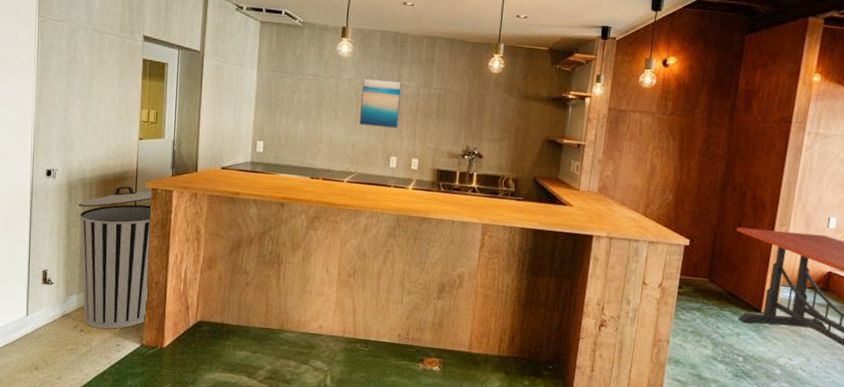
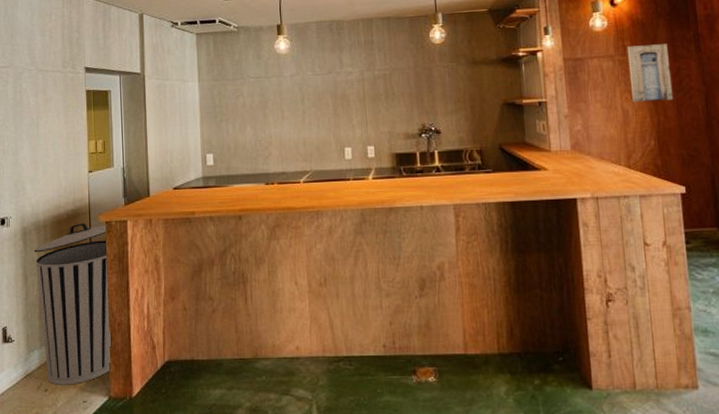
wall art: present [358,77,403,129] -> none [304,68,348,120]
wall art: none [662,106,705,162] -> present [626,44,674,102]

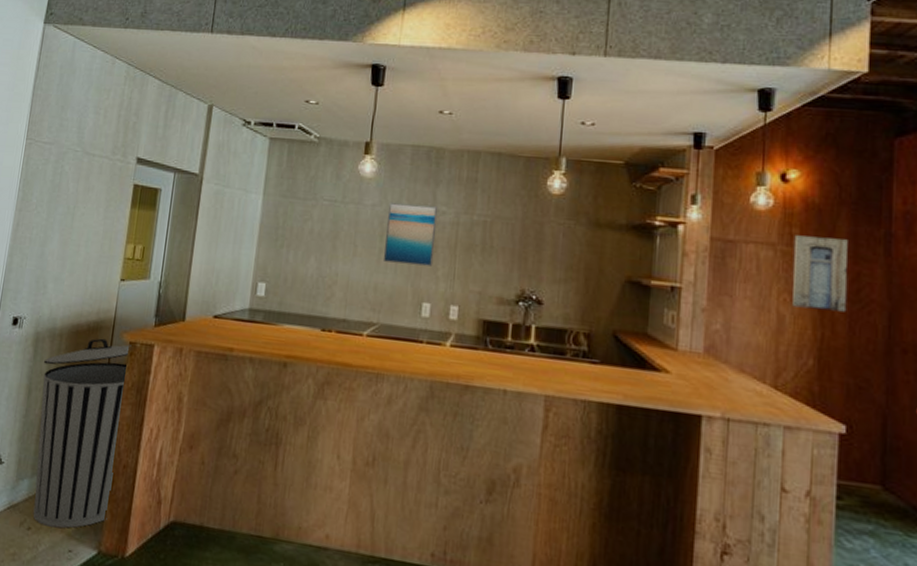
wall art: none [304,68,348,120] -> present [382,201,439,266]

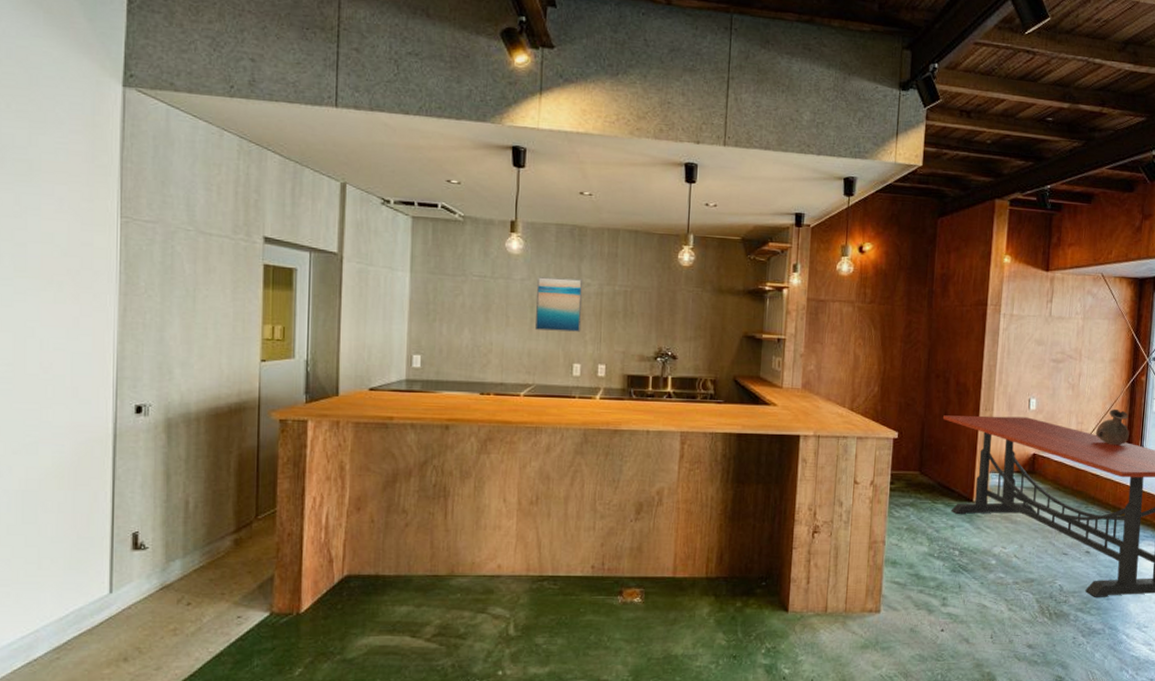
trash can: present [33,338,132,528] -> none [181,418,282,599]
wall art: present [792,235,848,312] -> none [865,294,904,351]

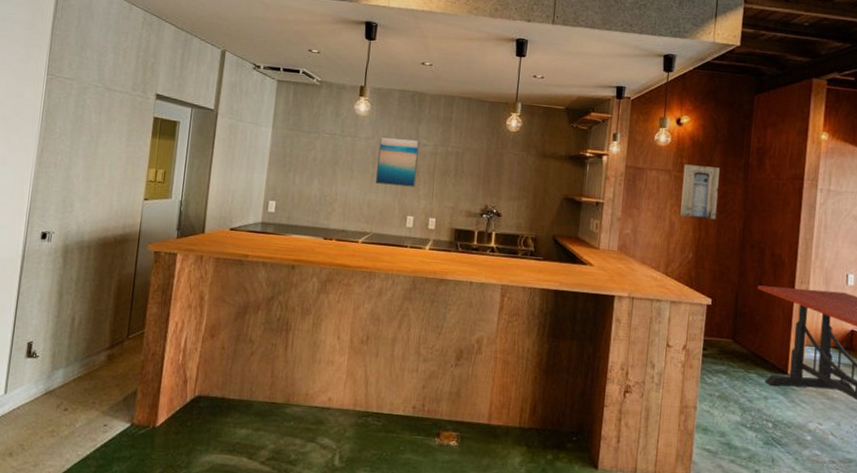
wall art: none [865,294,904,351] -> present [680,164,720,220]

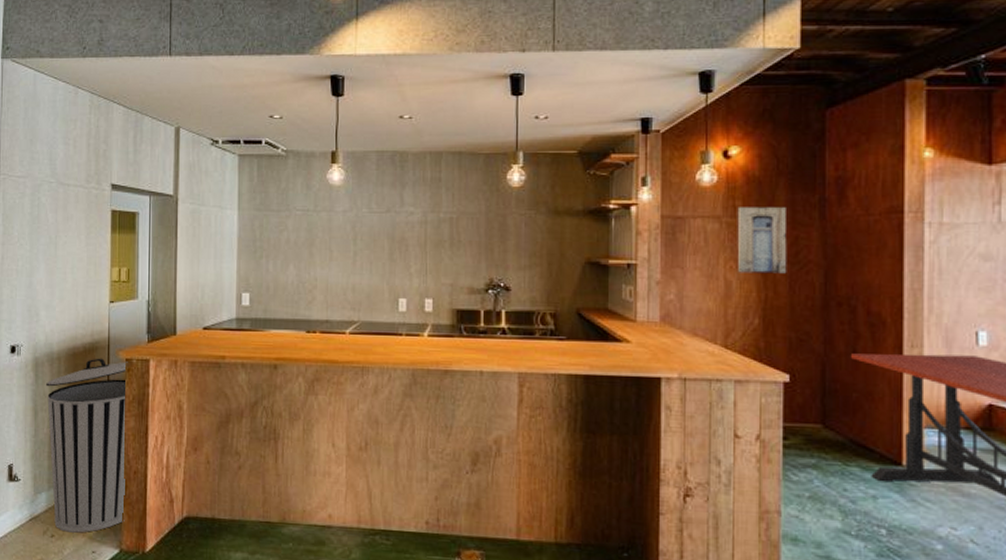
trash can: none [69,249,156,408] -> present [46,358,128,533]
wall art: present [375,135,421,187] -> none [358,206,406,264]

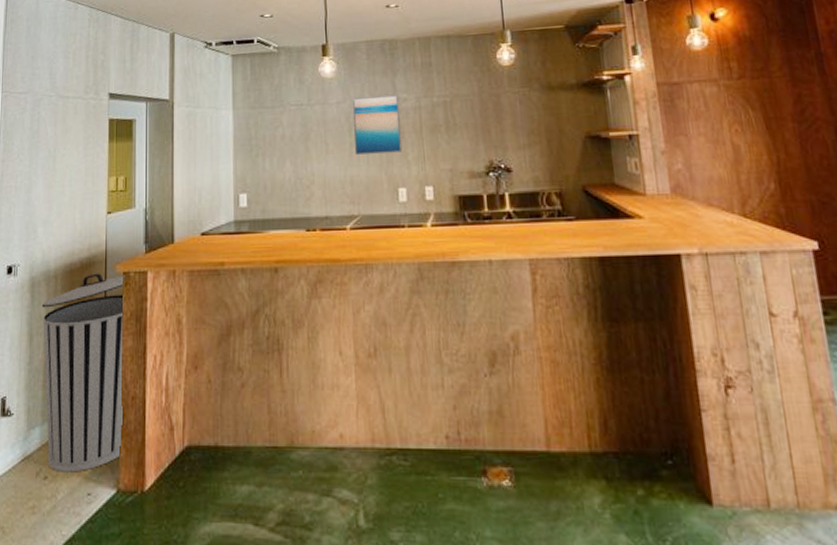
wall art: none [358,206,406,264] -> present [352,94,403,155]
wall art: present [737,207,787,274] -> none [733,65,796,136]

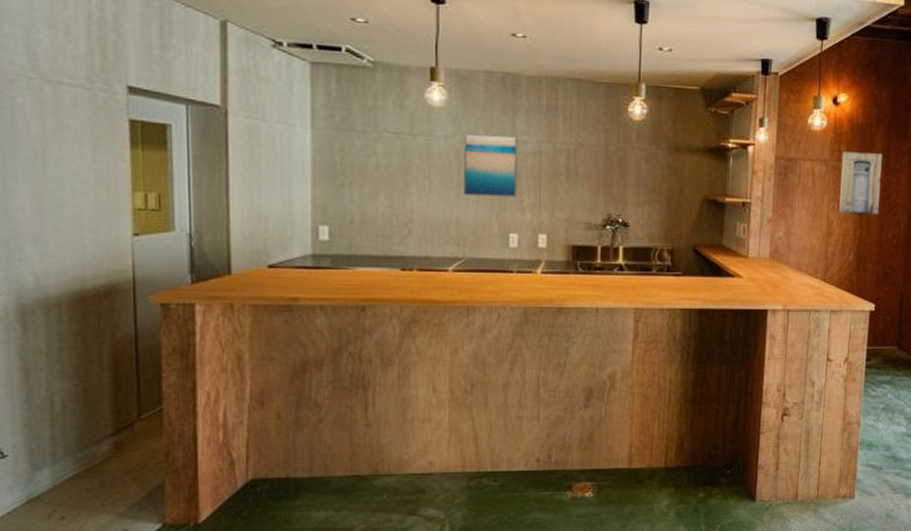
trash can: present [42,273,125,472] -> none [40,303,168,512]
wall art: none [733,65,796,136] -> present [839,152,882,214]

